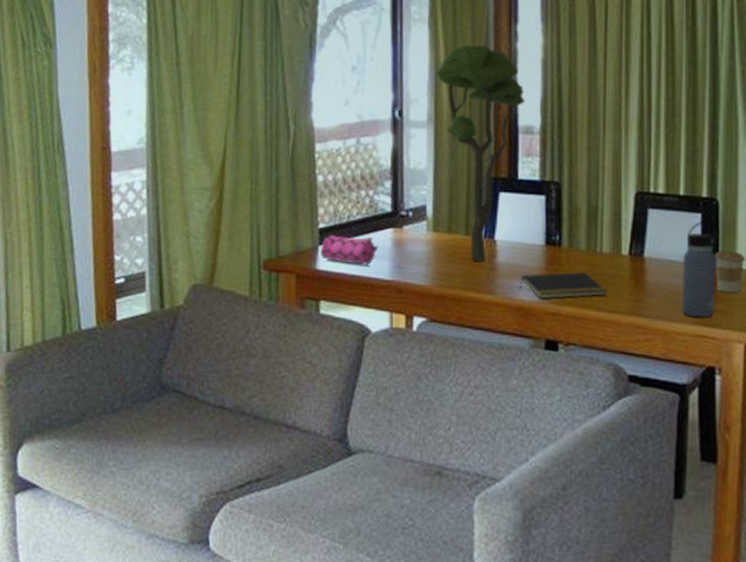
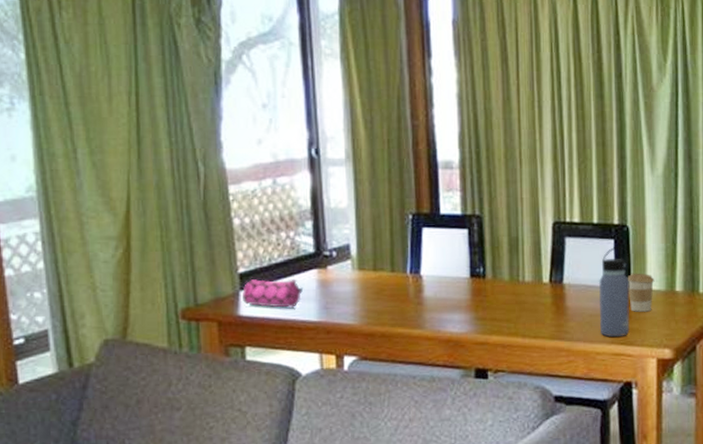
plant: present [436,45,526,262] -> none [351,80,443,297]
notepad: present [520,272,608,299] -> none [447,301,531,330]

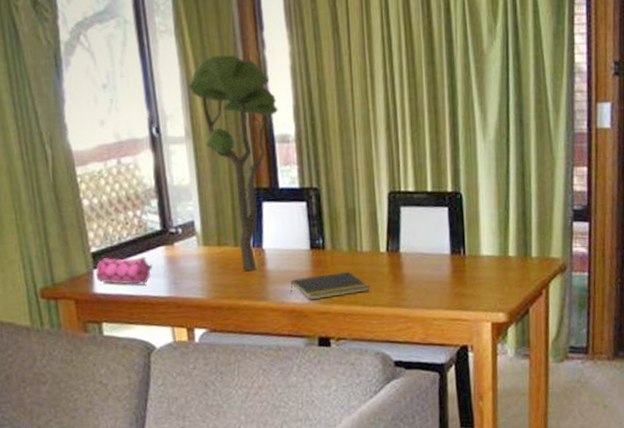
plant: none [351,80,443,297] -> present [188,55,279,271]
notepad: none [447,301,531,330] -> present [290,271,370,300]
water bottle: present [598,246,630,337] -> none [433,213,465,303]
coffee cup: present [627,273,655,312] -> none [461,239,488,278]

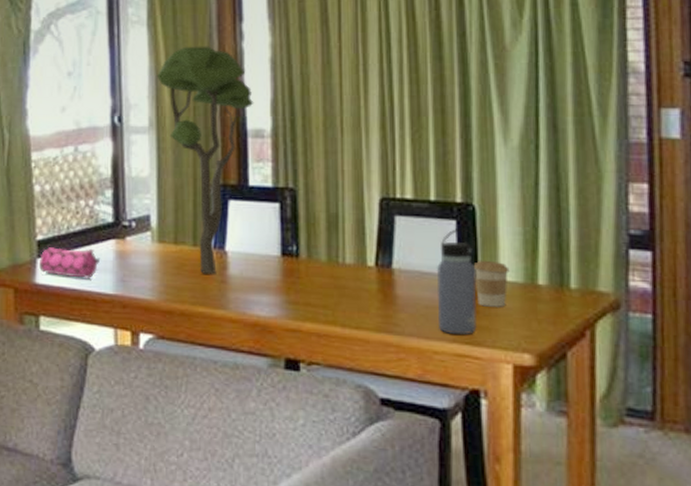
notepad: present [290,271,370,300] -> none [254,284,353,315]
water bottle: none [433,213,465,303] -> present [436,227,477,334]
coffee cup: none [461,239,488,278] -> present [473,260,510,307]

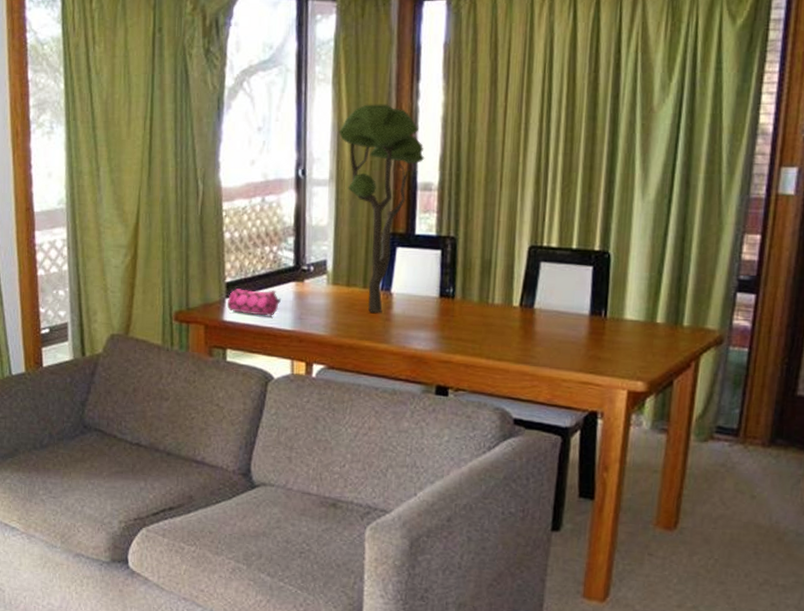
water bottle: present [436,227,477,334] -> none [568,273,608,365]
coffee cup: present [473,260,510,307] -> none [603,301,634,342]

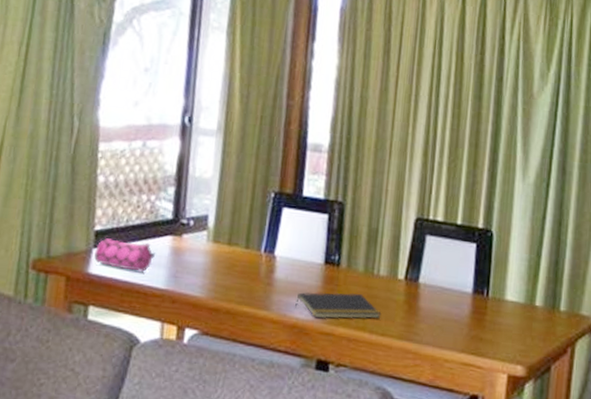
plant: present [338,104,425,313] -> none [229,58,317,276]
notepad: none [413,322,498,348] -> present [295,292,382,319]

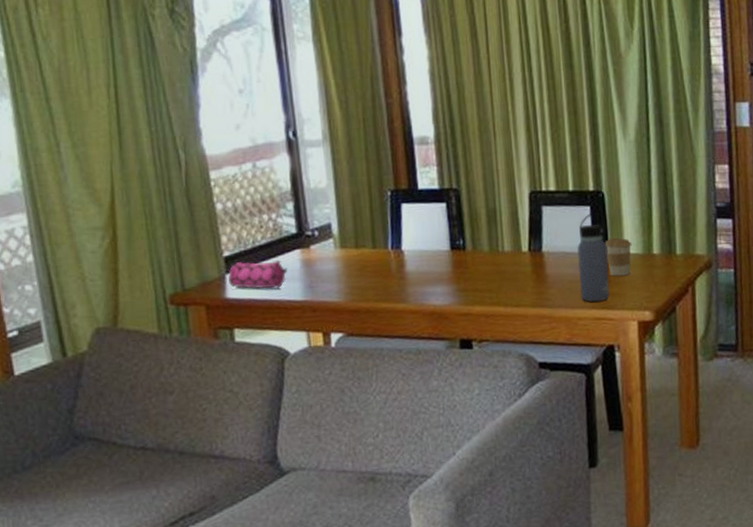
notepad: present [295,292,382,319] -> none [430,271,513,302]
water bottle: none [450,250,490,346] -> present [576,212,610,302]
coffee cup: none [485,280,515,324] -> present [605,237,632,276]

